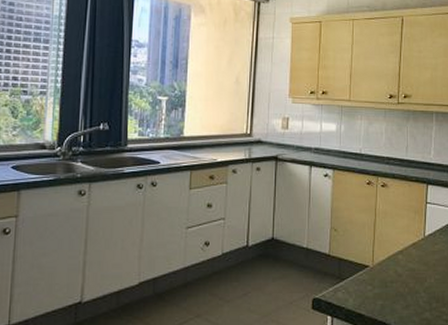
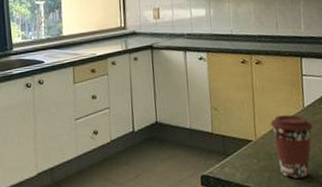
coffee cup: none [389,242,431,309] -> present [270,115,313,179]

